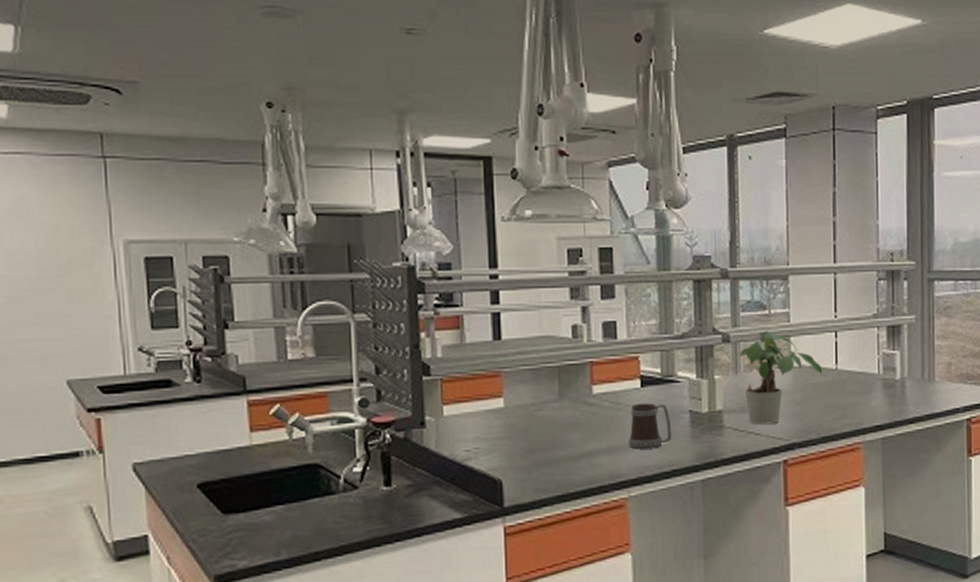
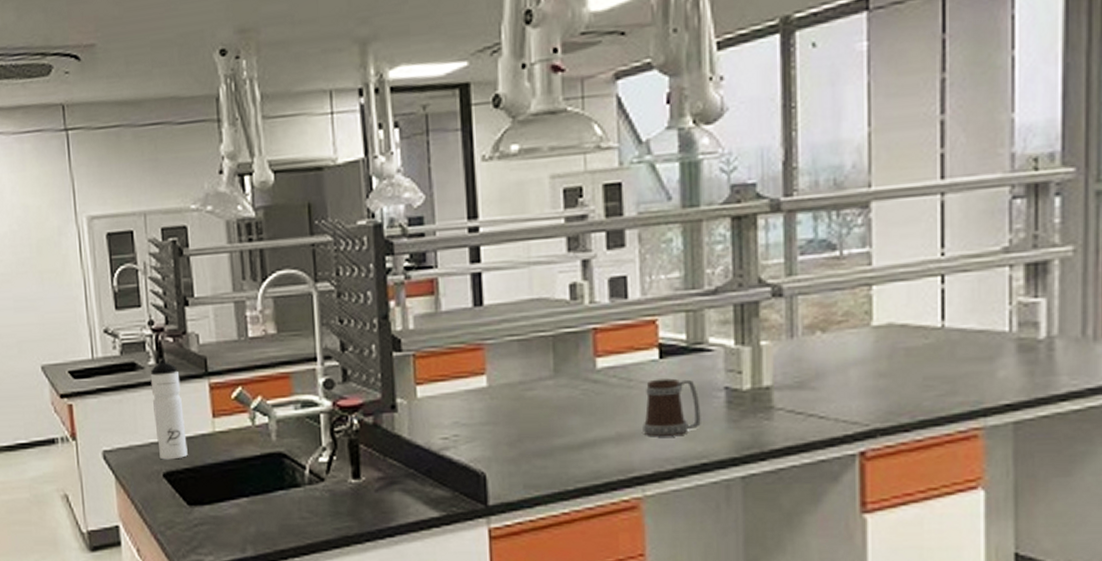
water bottle: none [186,377,224,472] -> present [150,359,188,460]
potted plant: present [739,331,823,425] -> none [796,279,921,405]

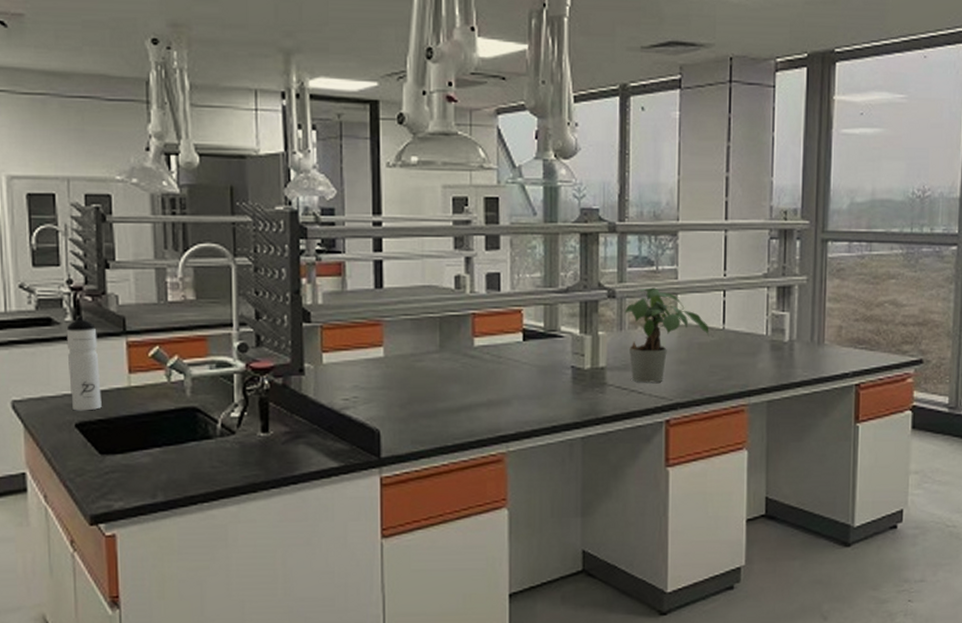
mug: present [643,378,701,437] -> none [508,357,553,404]
potted plant: none [796,279,921,405] -> present [624,287,709,383]

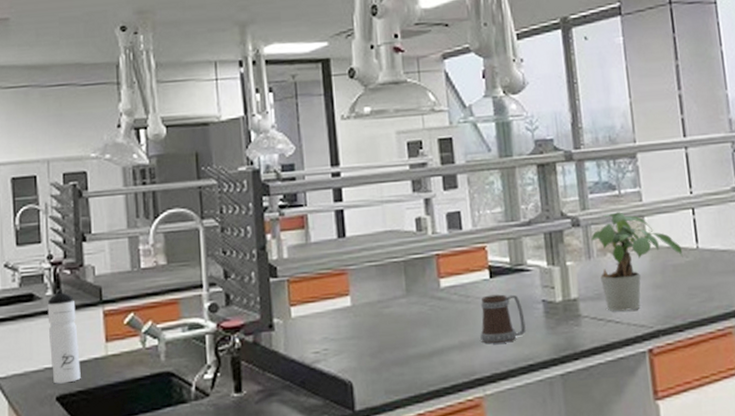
mug: none [508,357,553,404] -> present [480,294,526,344]

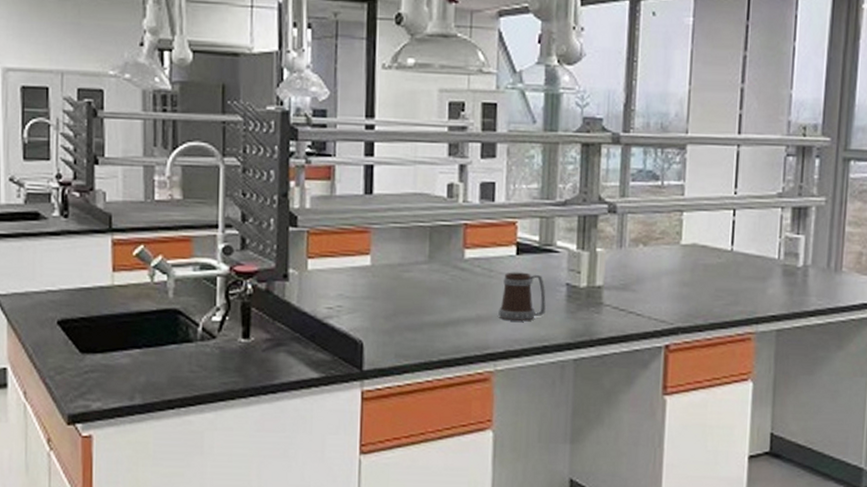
water bottle: present [47,290,81,384] -> none [53,212,85,308]
potted plant: present [590,212,683,312] -> none [625,203,716,305]

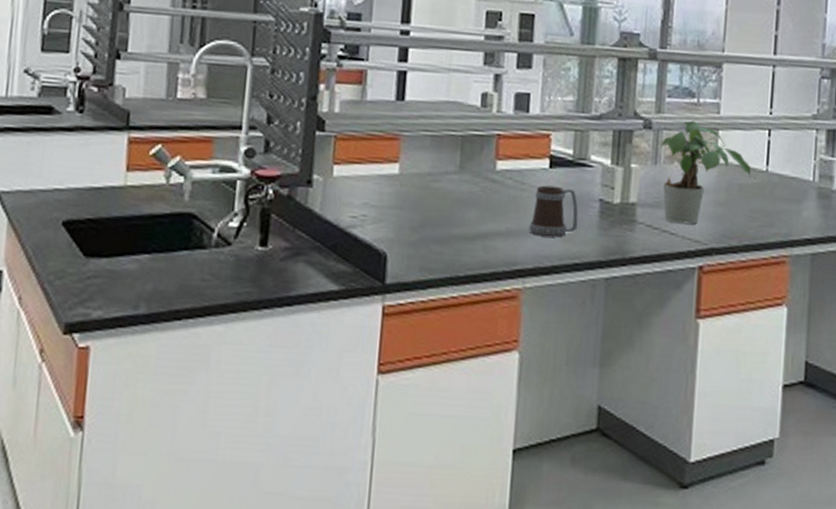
potted plant: none [625,203,716,305] -> present [660,120,751,224]

